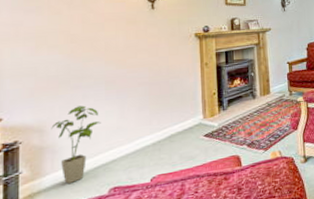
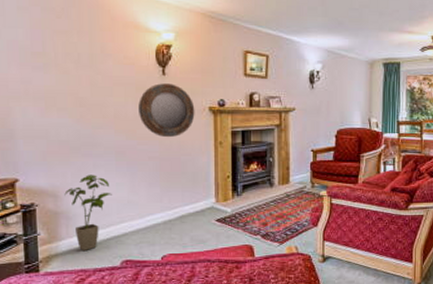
home mirror: none [129,16,182,64] -> present [139,83,195,138]

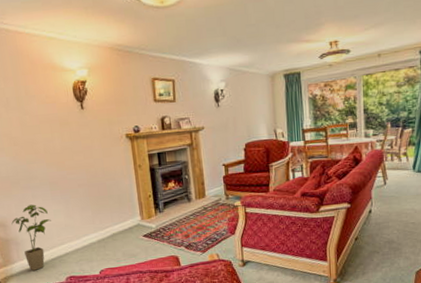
home mirror: present [139,83,195,138] -> none [63,116,114,166]

